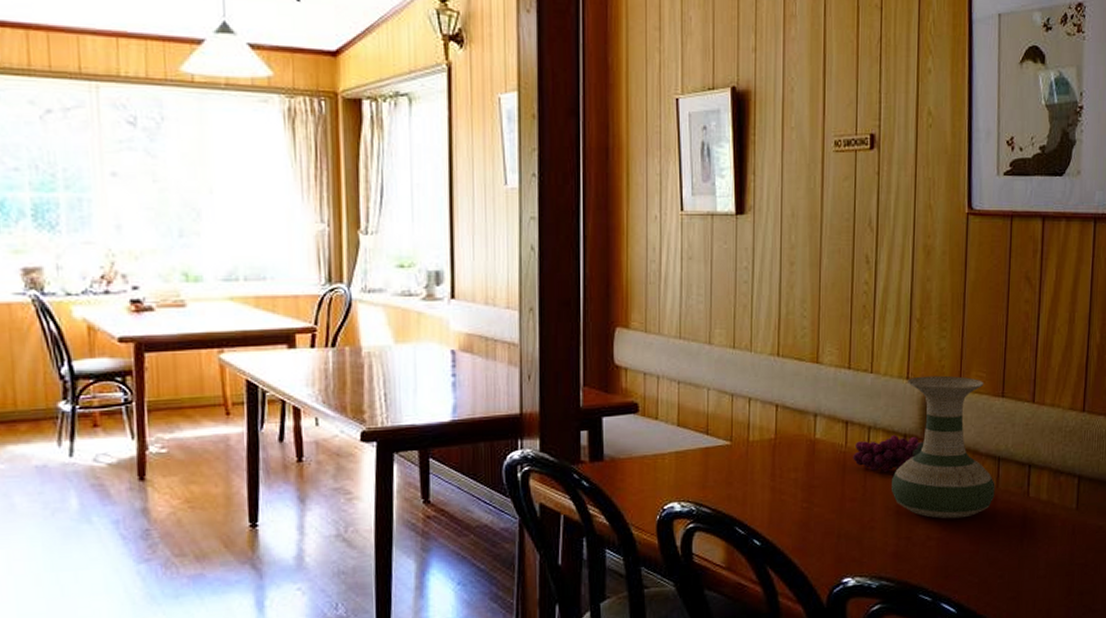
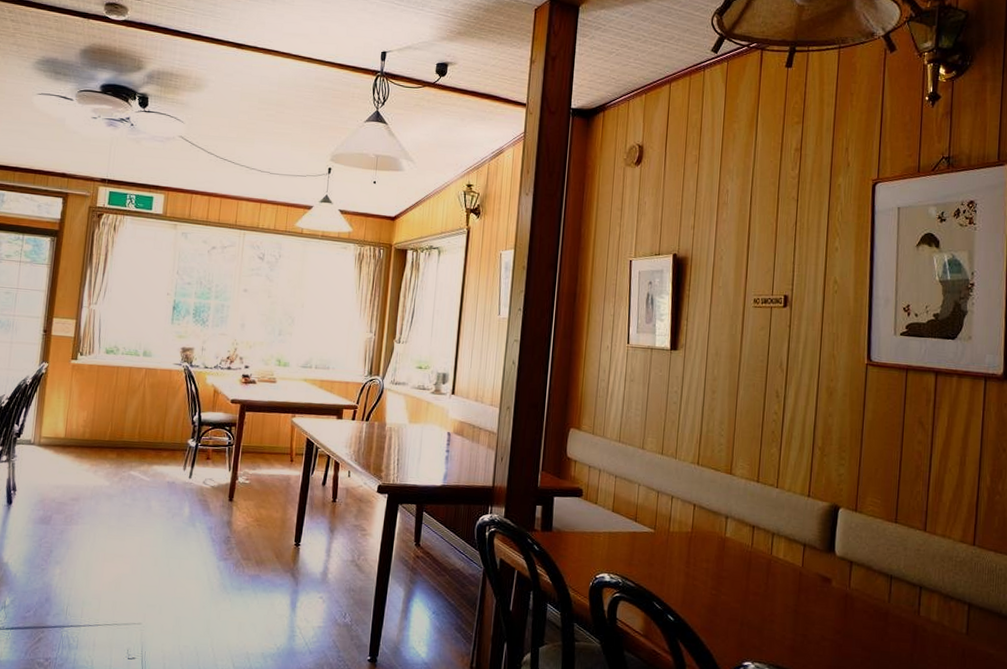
grapes: present [853,435,924,473] -> none [757,543,822,575]
vase: present [892,375,995,519] -> none [791,495,887,626]

